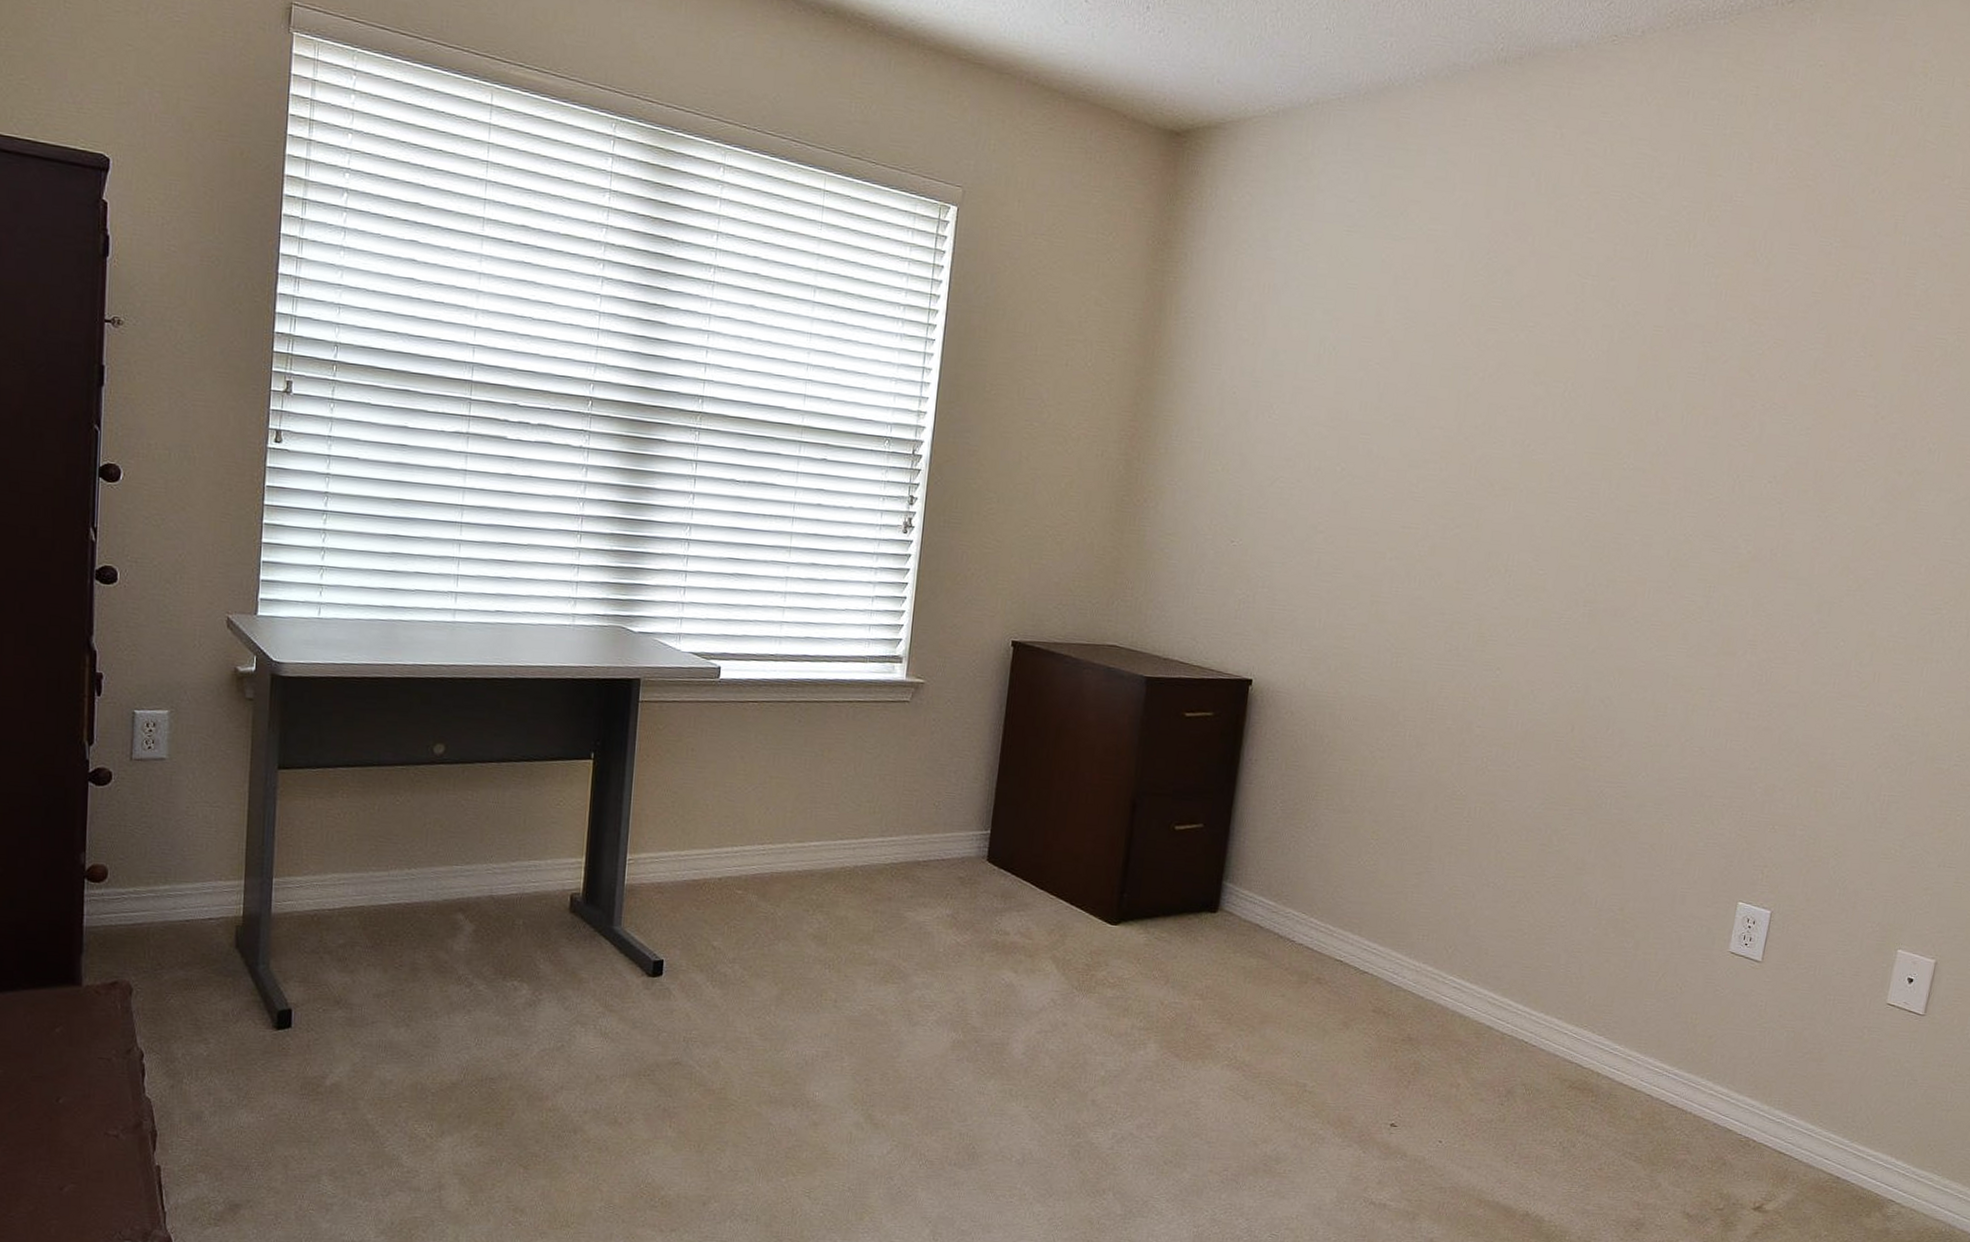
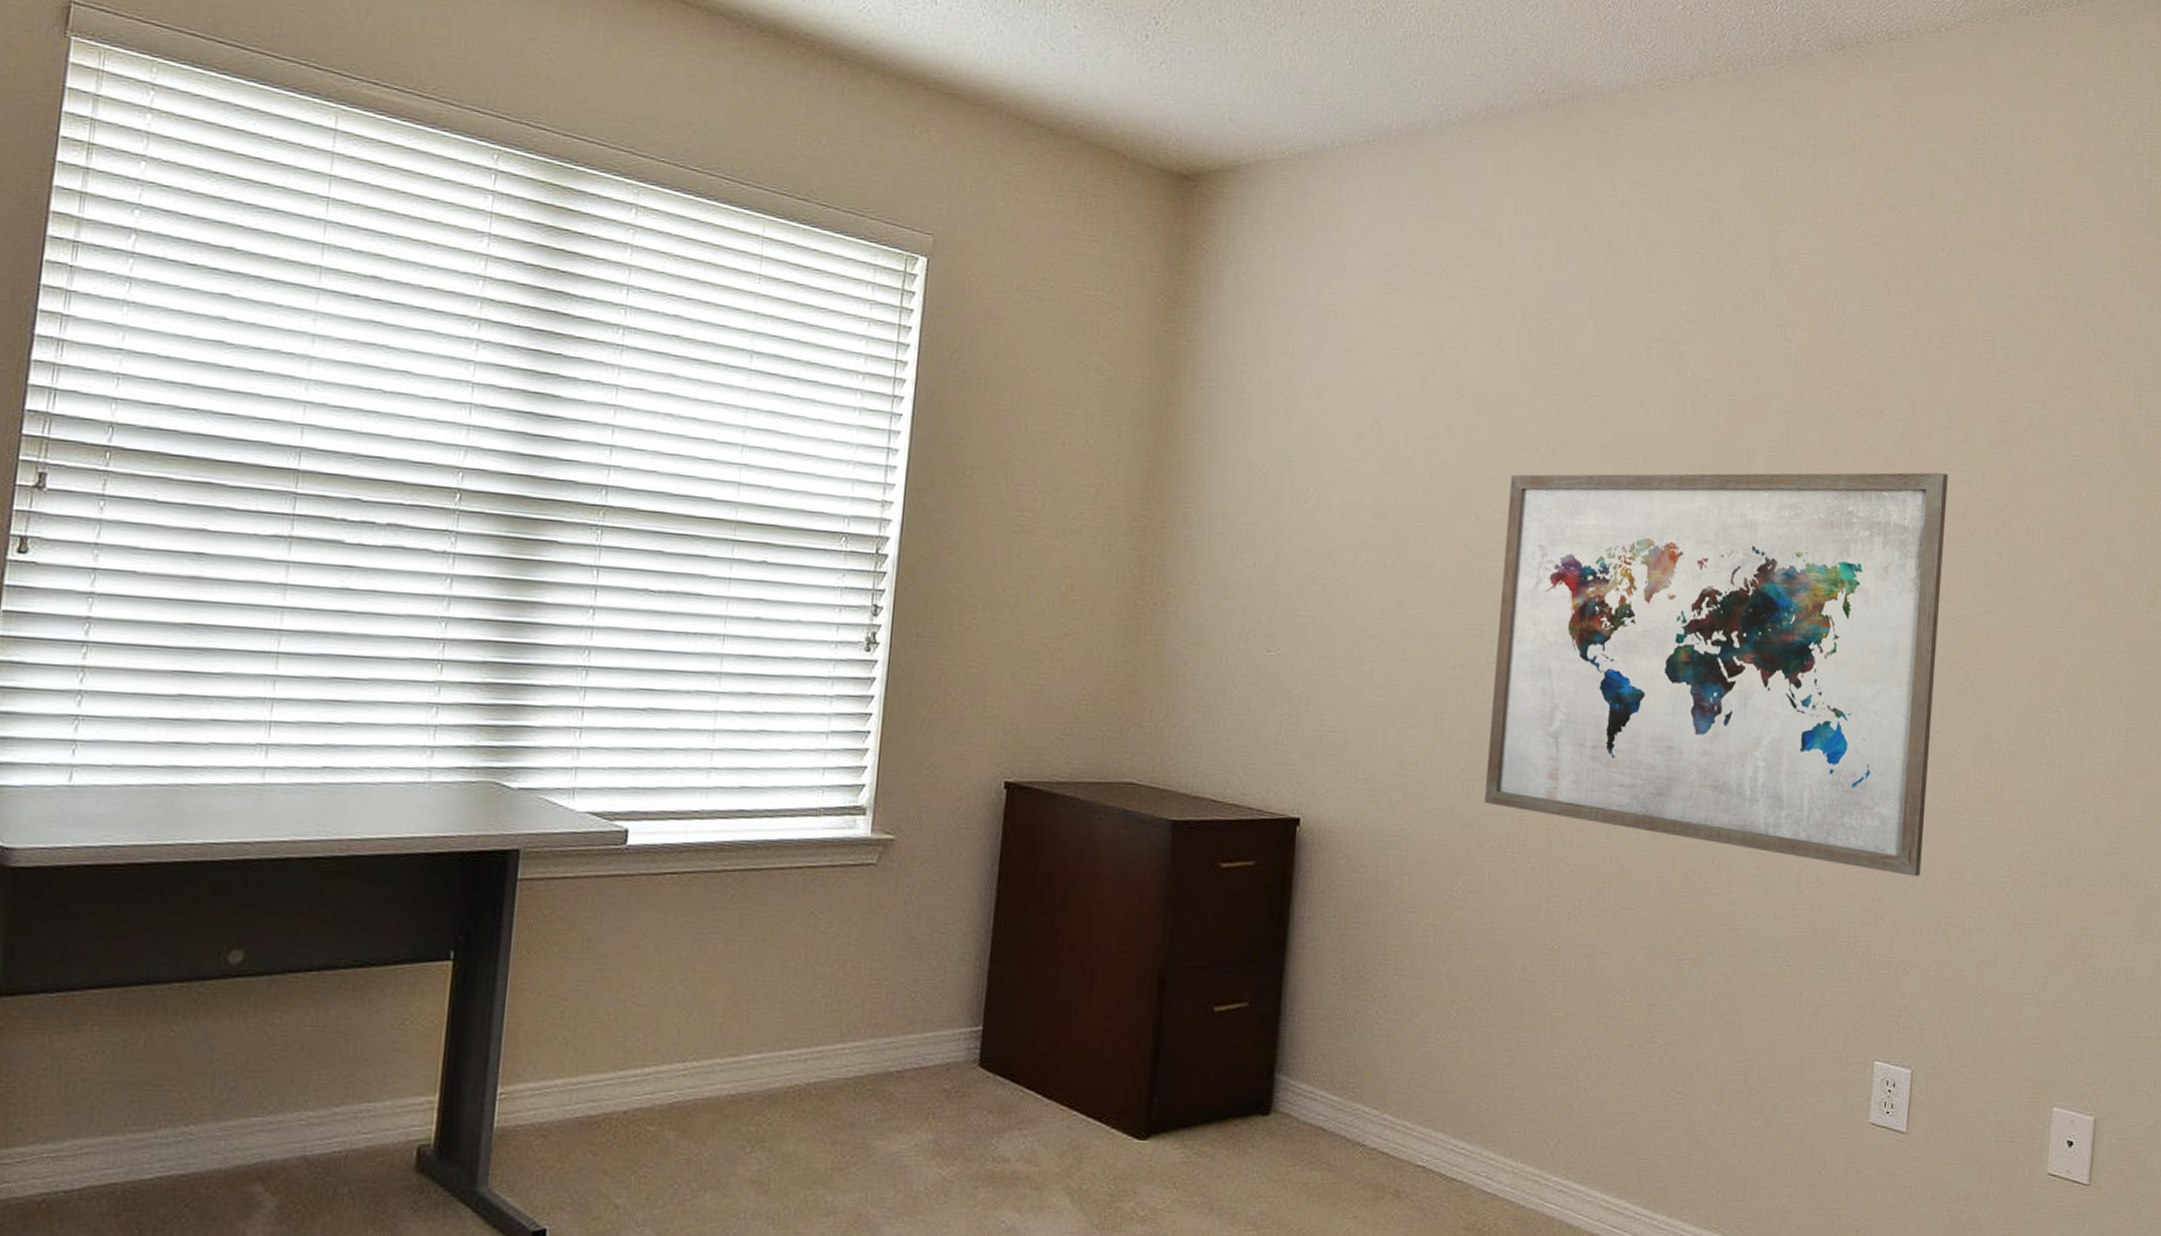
wall art: none [1409,395,1857,751] -> present [1484,472,1948,876]

